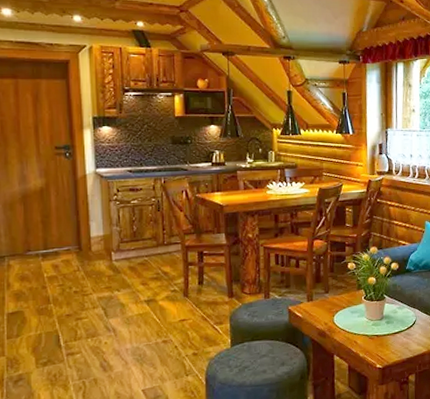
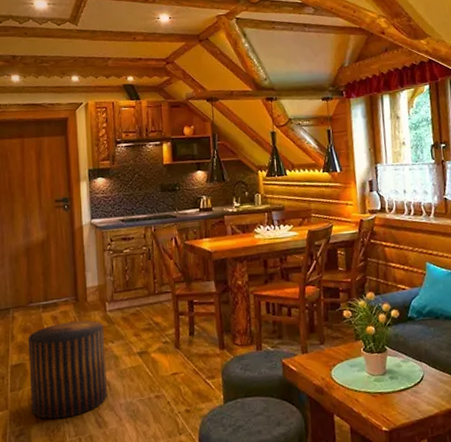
stool: none [26,269,113,365] -> present [28,320,107,420]

